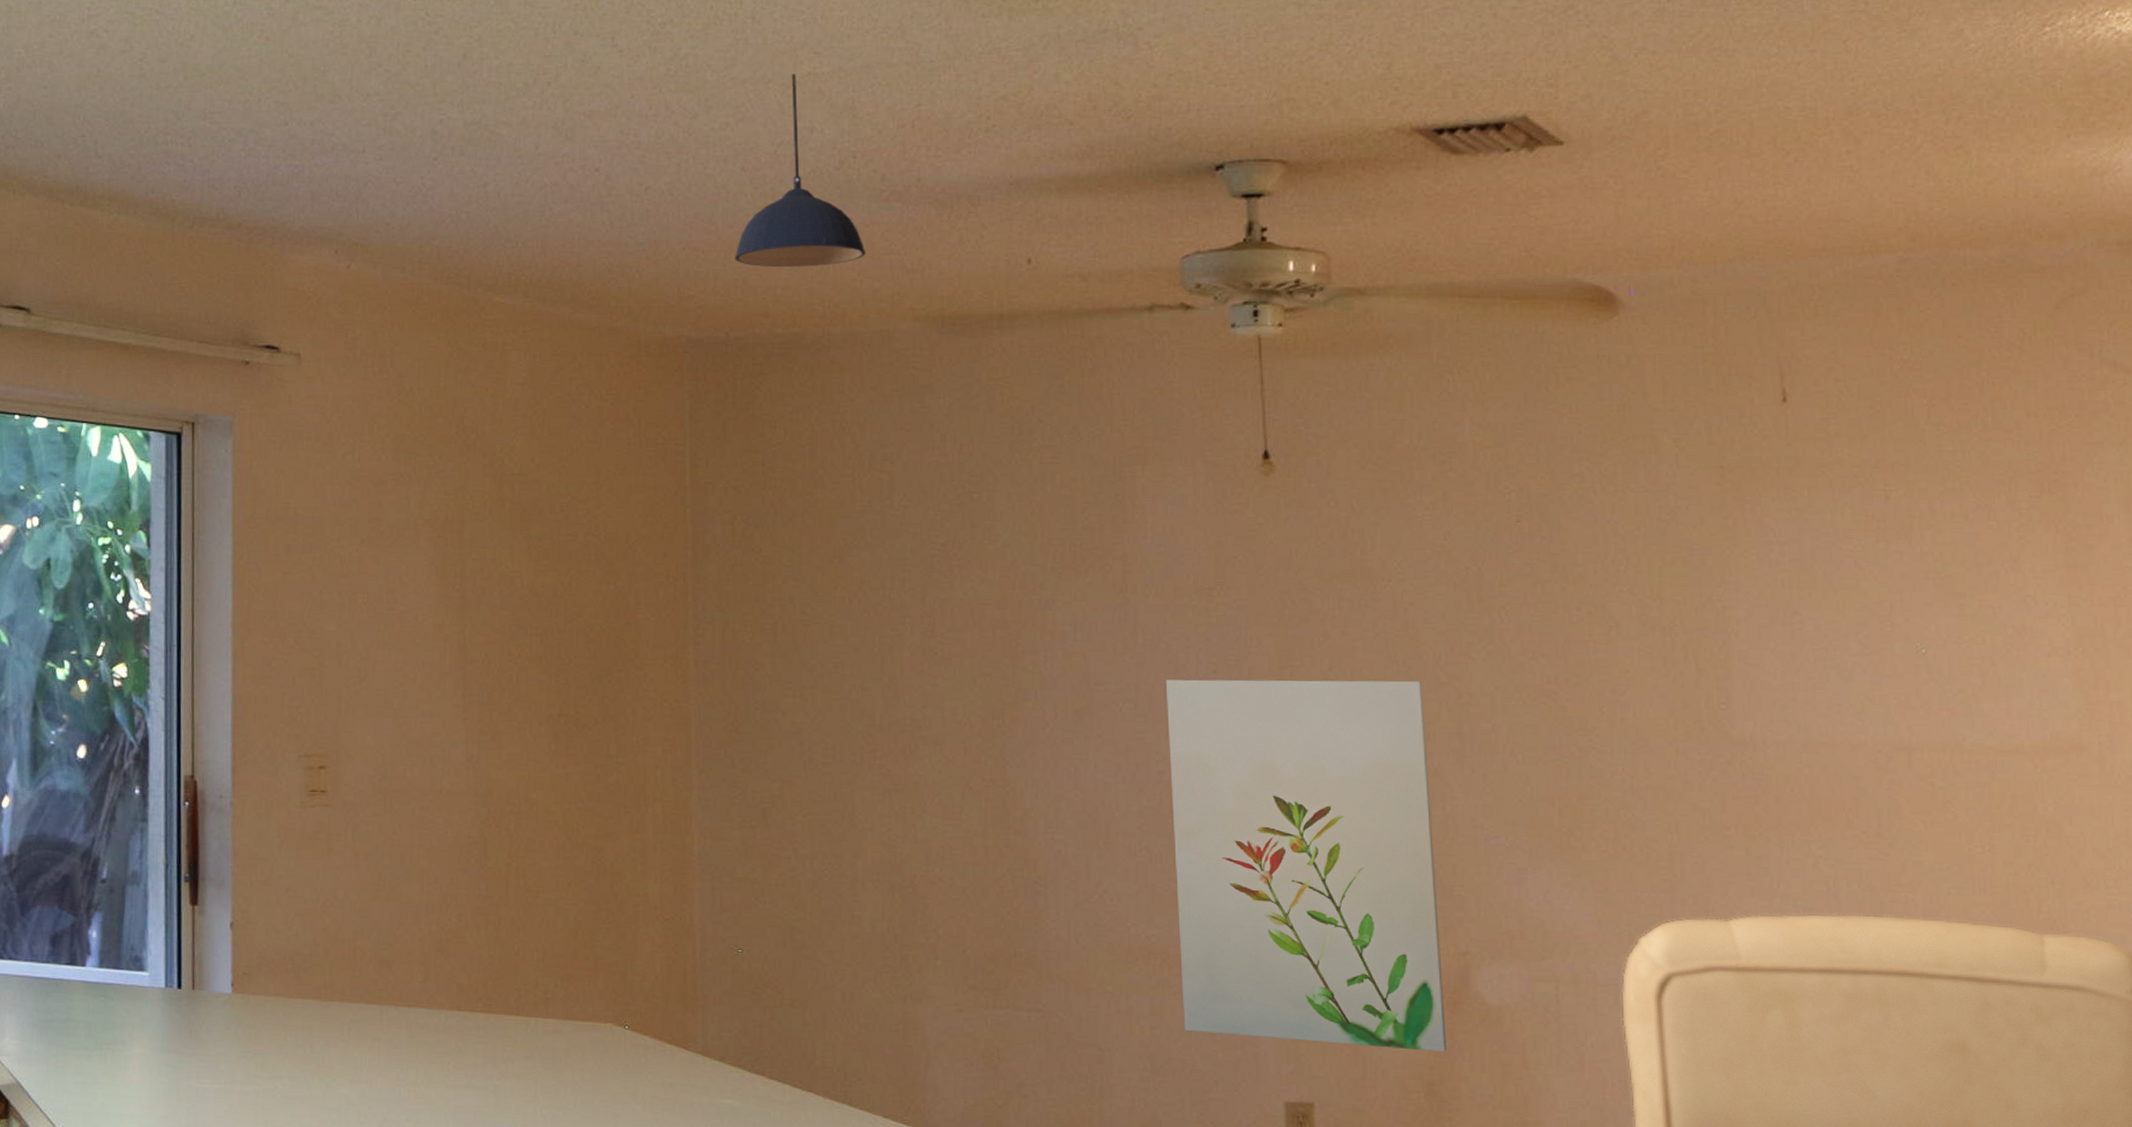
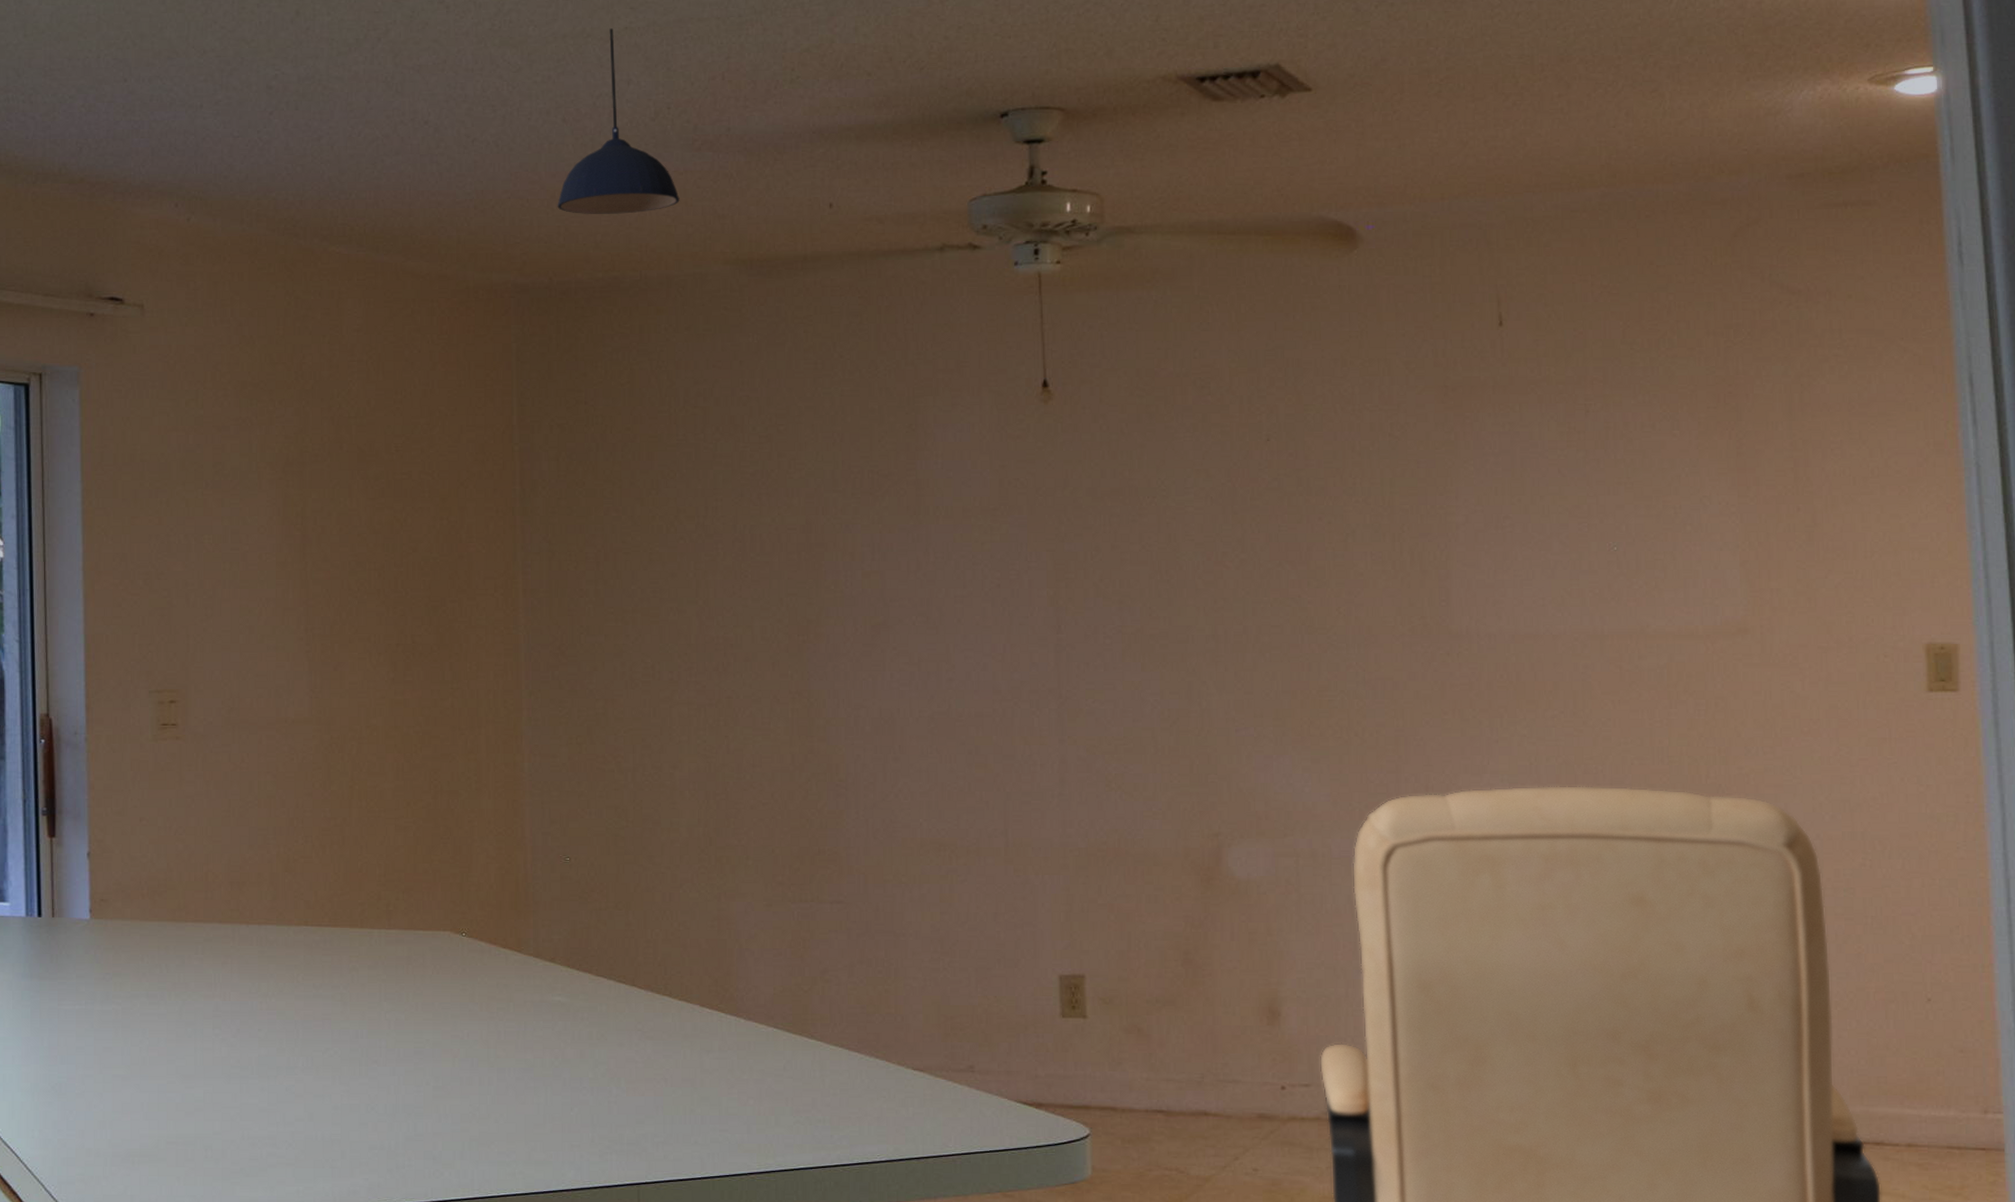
wall art: present [1165,679,1447,1052] -> none [954,588,1201,924]

